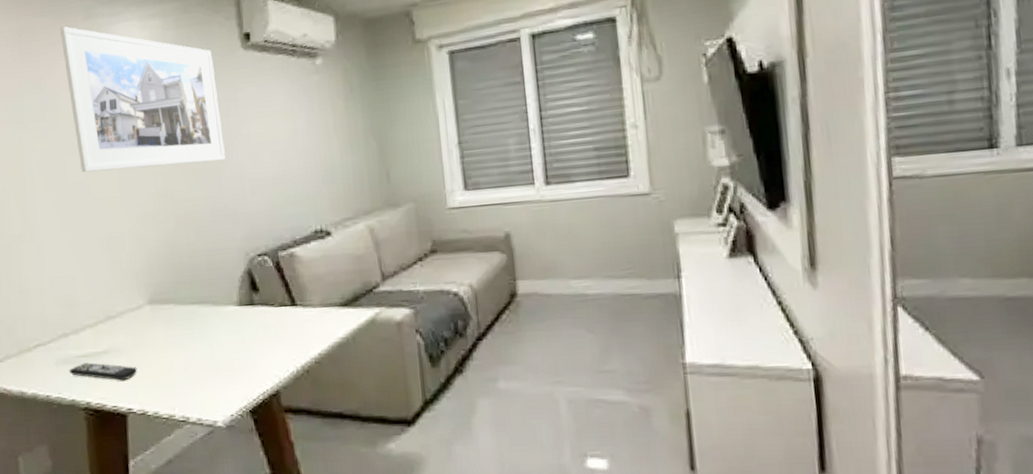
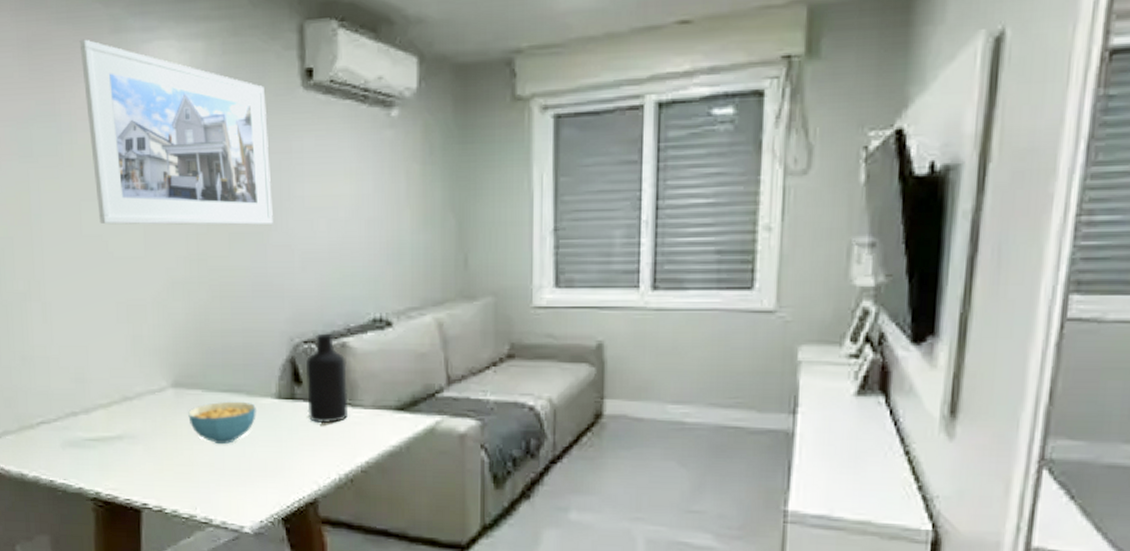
remote control: present [68,362,137,381] -> none [76,447,156,472]
cereal bowl: none [163,311,222,350] -> present [188,401,256,445]
bottle: none [261,247,301,324] -> present [305,334,349,424]

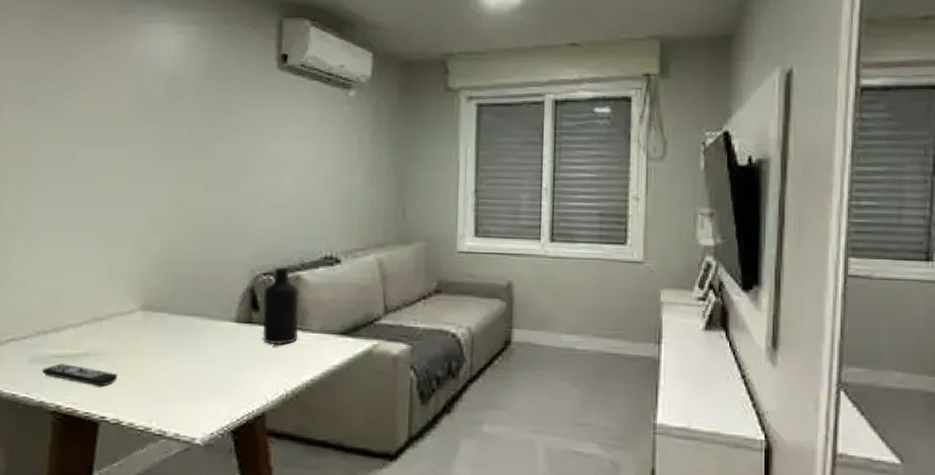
remote control: none [76,447,156,472] -> present [41,364,118,387]
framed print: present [79,39,273,225] -> none [90,16,247,175]
cereal bowl: present [188,401,256,445] -> none [153,323,216,363]

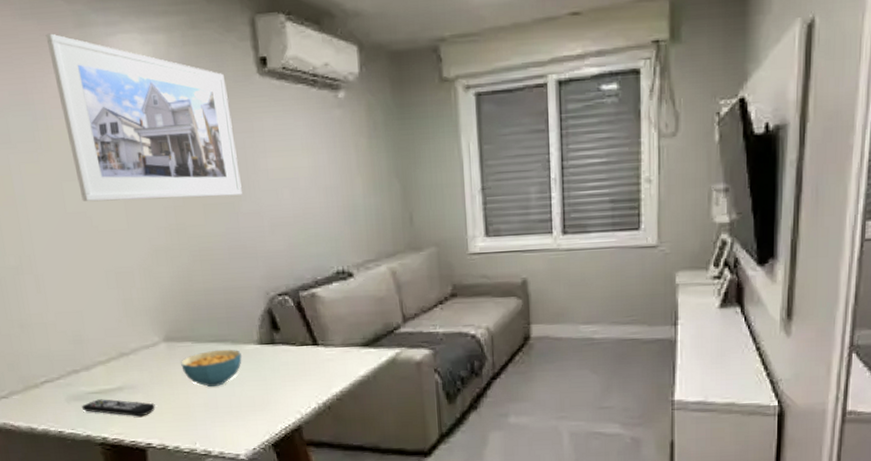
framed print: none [90,16,247,175] -> present [45,33,242,202]
cereal bowl: none [153,323,216,363] -> present [181,349,242,387]
bottle: present [262,268,300,346] -> none [282,287,322,363]

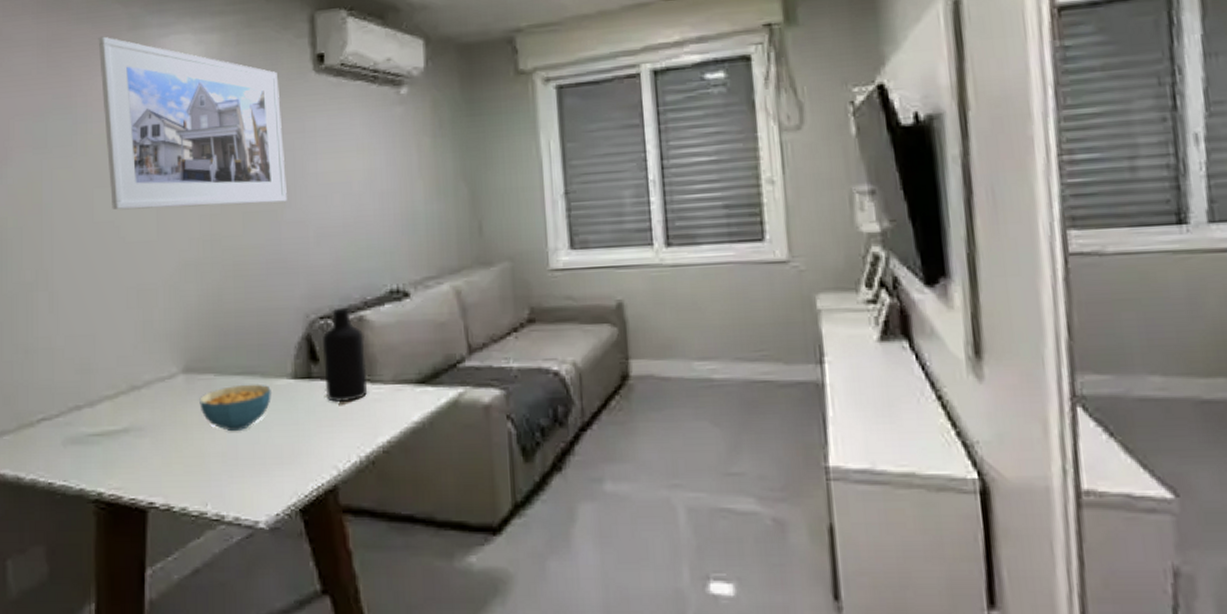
remote control: present [81,399,155,417] -> none [78,443,164,467]
bottle: none [282,287,322,363] -> present [322,308,368,403]

